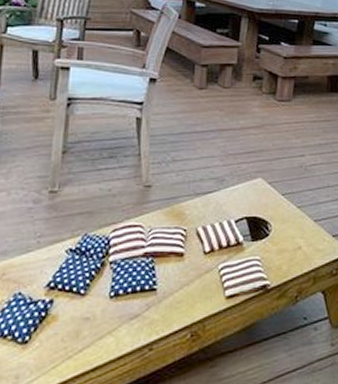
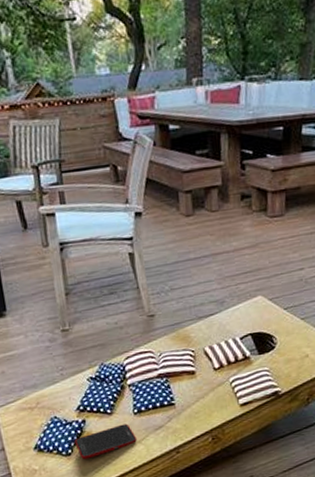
cell phone: none [35,308,107,351] -> present [74,423,137,460]

